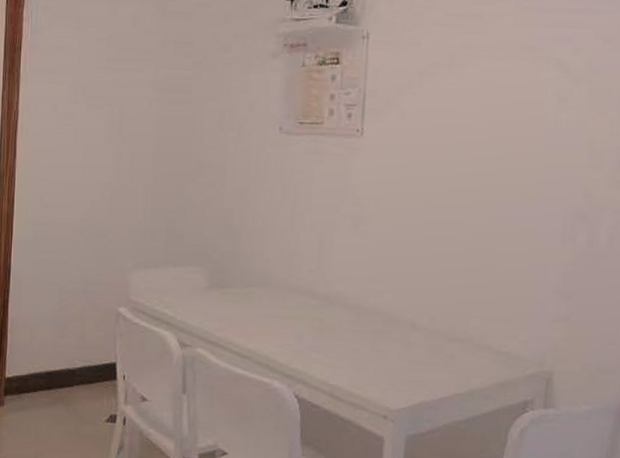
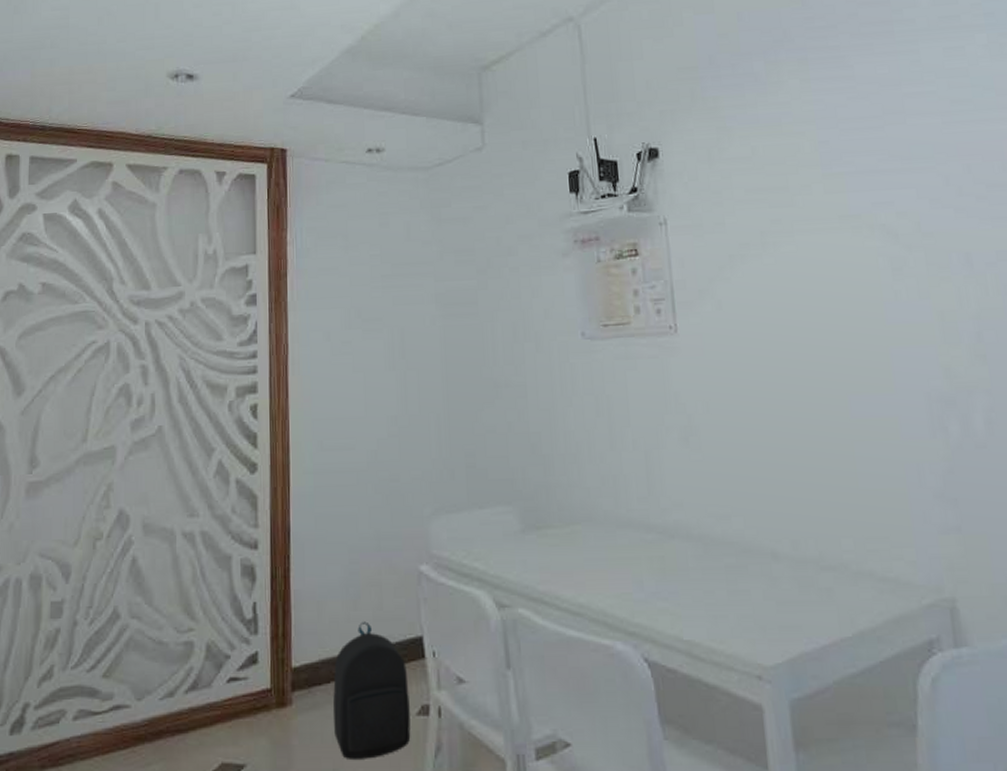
backpack: none [37,347,101,451] -> present [332,621,411,759]

